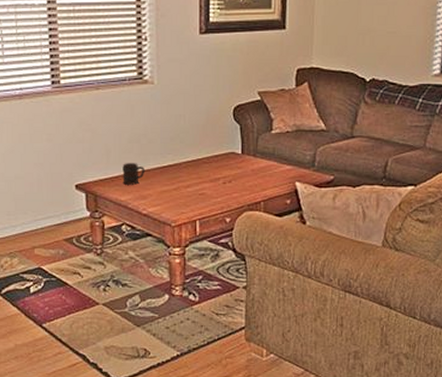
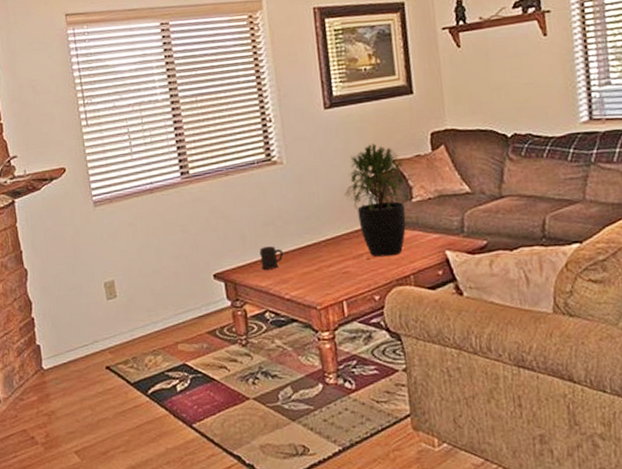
potted plant: none [209,72,269,183] -> present [344,143,409,257]

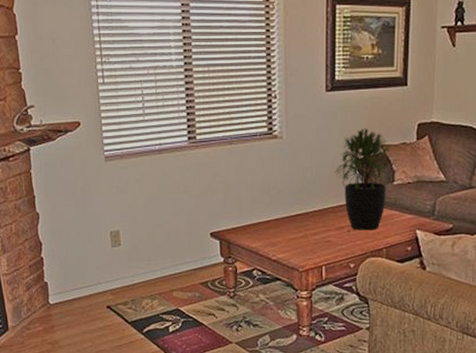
mug: present [259,246,284,270] -> none [254,212,275,233]

